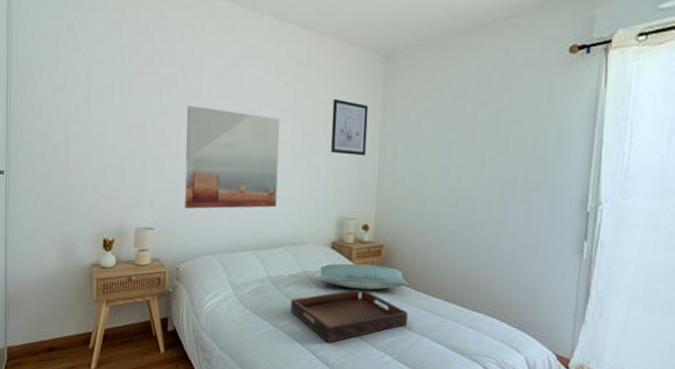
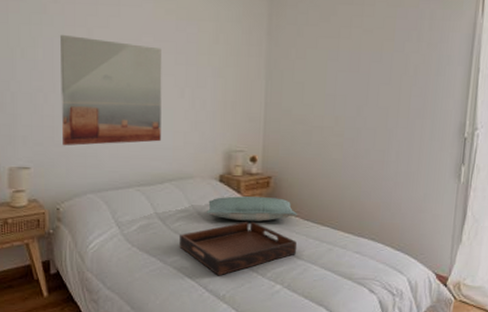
wall art: present [331,98,369,156] -> none [216,26,254,86]

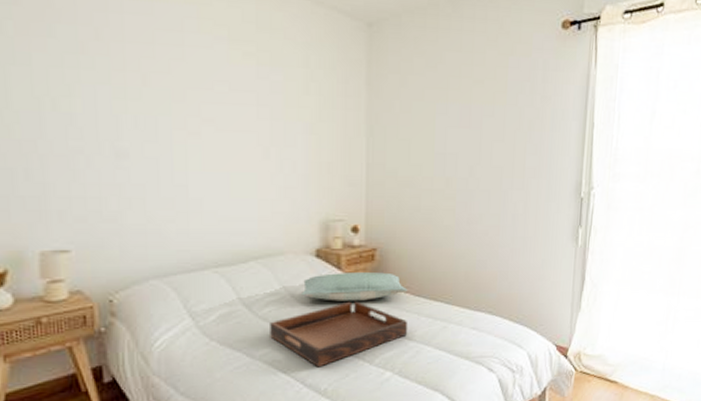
wall art: present [60,35,162,146] -> none [106,82,242,222]

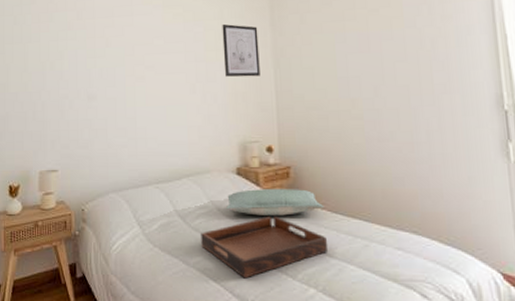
wall art: none [307,74,351,145] -> present [222,23,260,78]

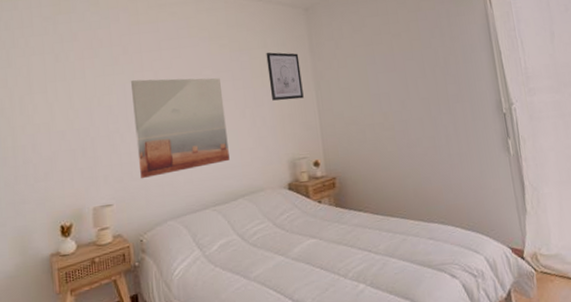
wall art: none [83,46,176,148] -> present [131,78,230,179]
serving tray: present [201,216,328,279] -> none [259,223,373,284]
pillow: present [225,189,324,216] -> none [280,196,367,226]

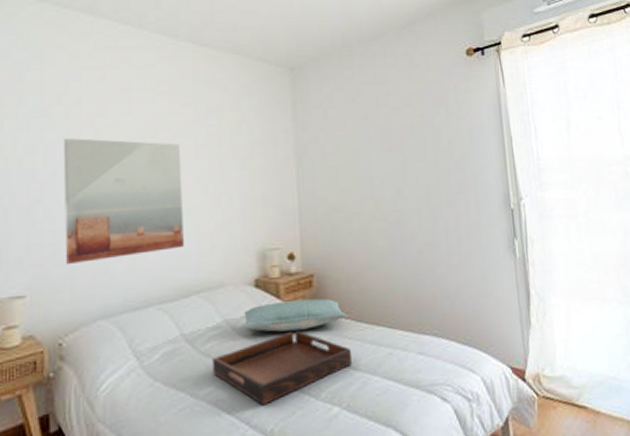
serving tray: none [259,223,373,284] -> present [213,330,353,406]
wall art: present [266,52,304,101] -> none [239,116,281,177]
pillow: none [280,196,367,226] -> present [241,298,348,332]

